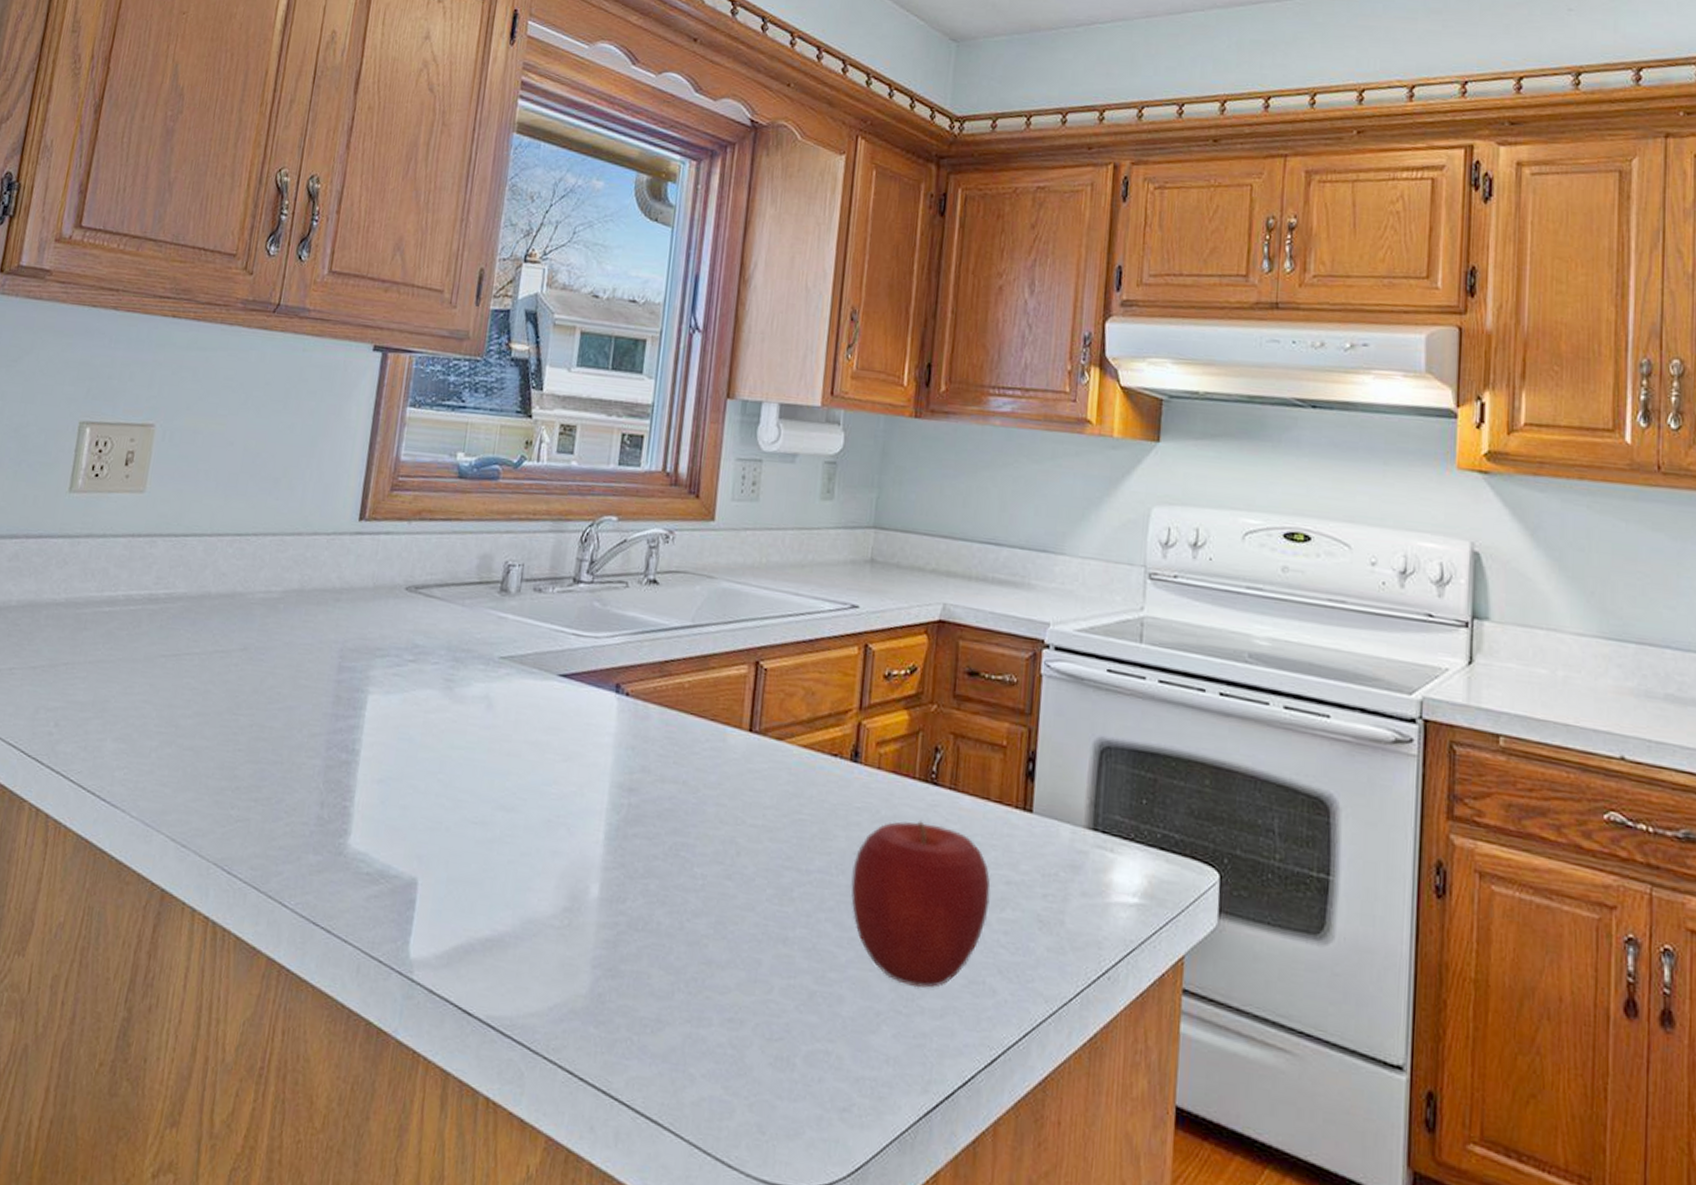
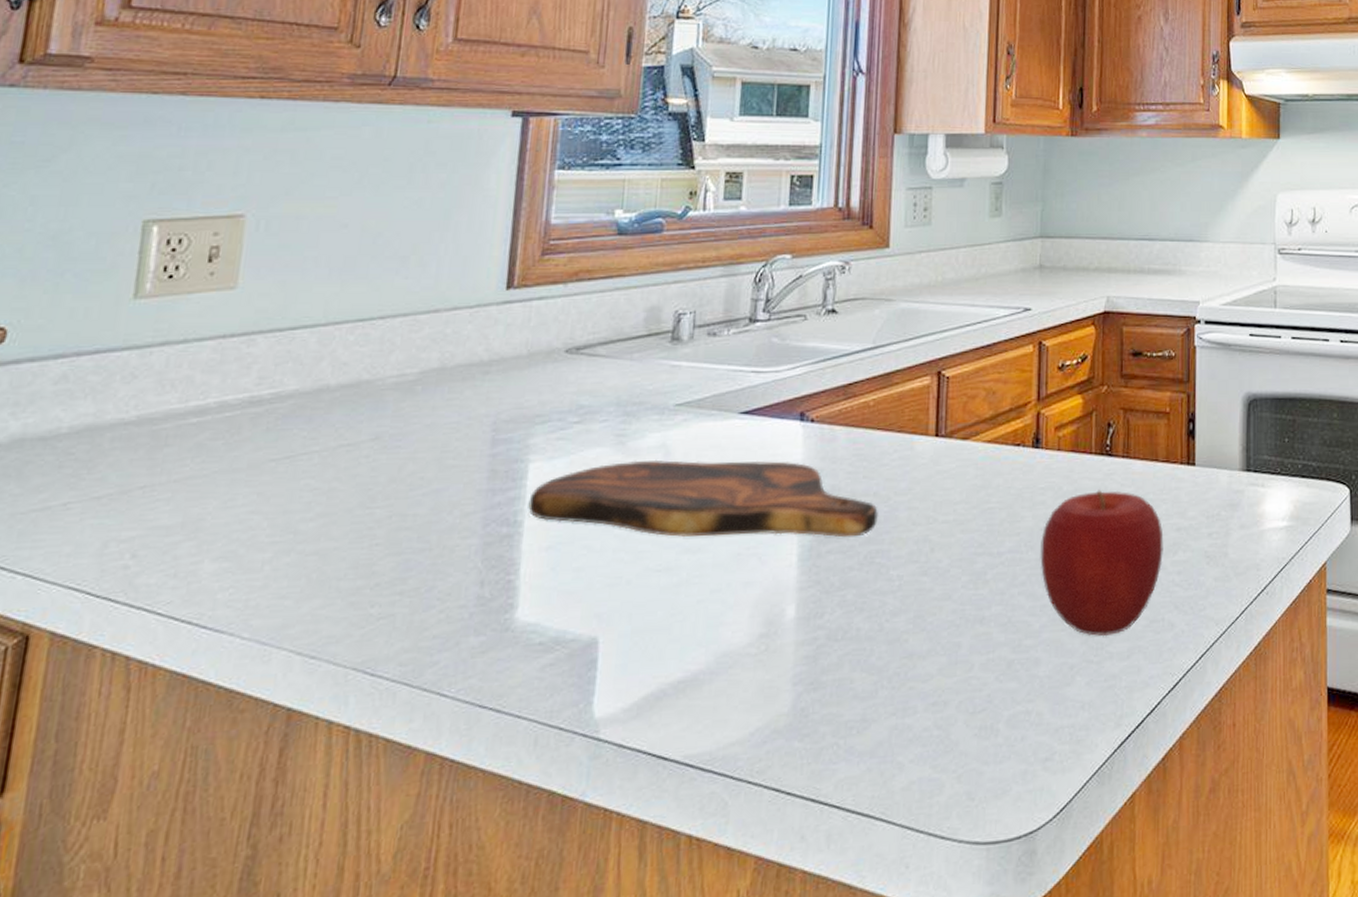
cutting board: none [365,707,686,825] -> present [528,459,878,538]

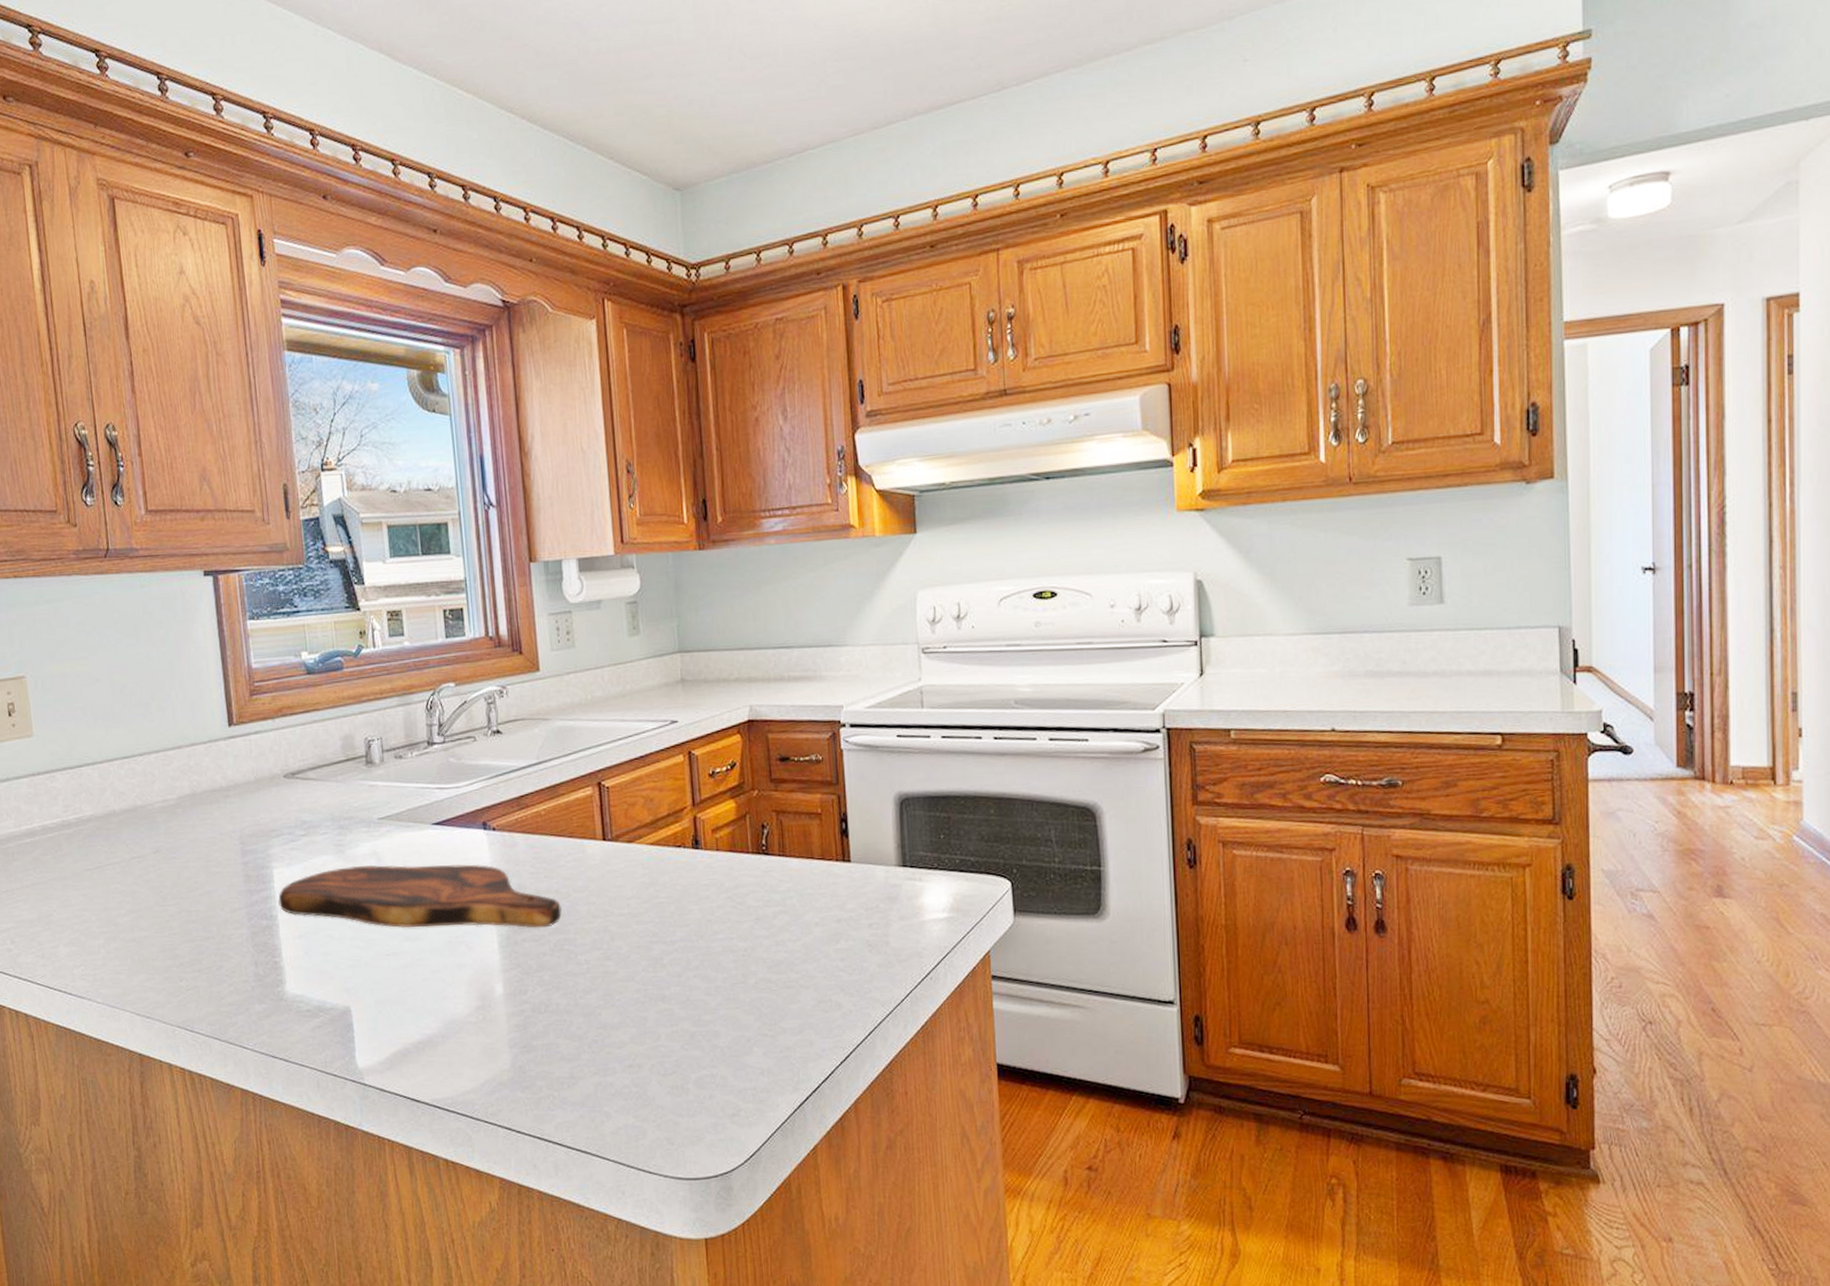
apple: present [1040,490,1164,637] -> none [709,885,826,1015]

